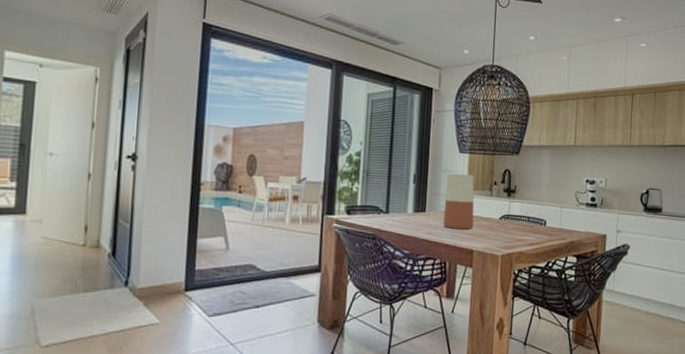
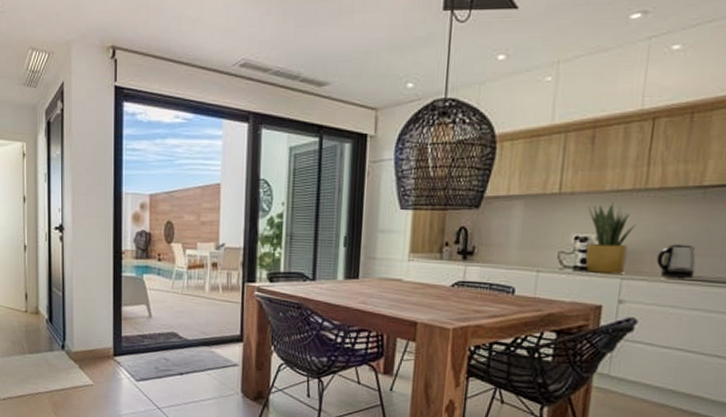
vase: present [443,173,475,230] -> none [379,233,420,299]
planter: none [594,155,626,210] -> present [585,203,638,274]

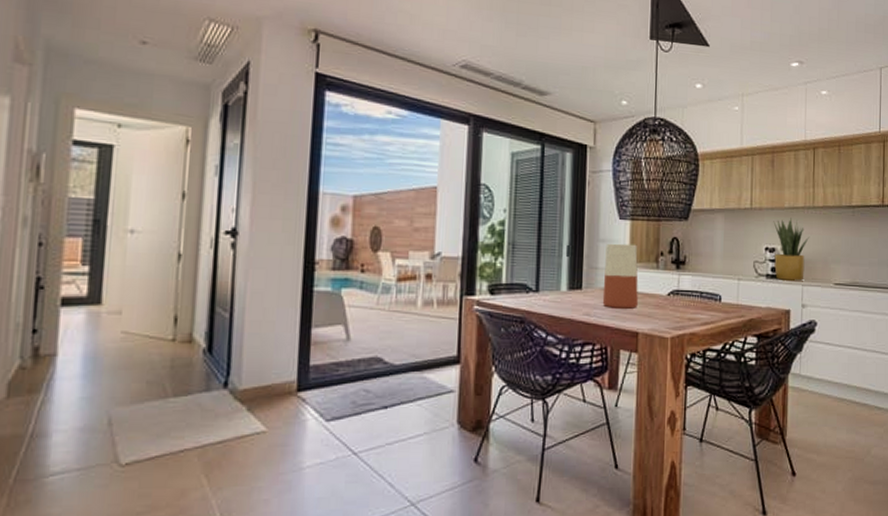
vase: none [379,233,420,299] -> present [602,243,638,309]
kettle: present [656,244,696,278] -> none [826,254,853,284]

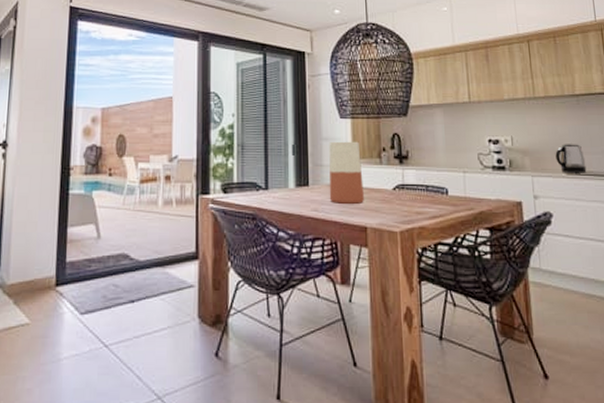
planter: present [773,218,810,281] -> none [494,109,535,172]
kettle: none [826,254,853,284] -> present [555,144,587,173]

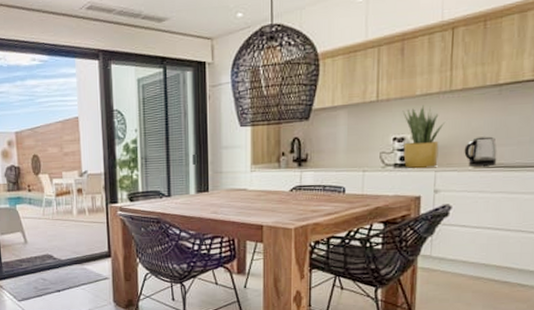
vase: present [329,141,364,204] -> none [228,147,261,206]
planter: none [494,109,535,172] -> present [402,105,446,168]

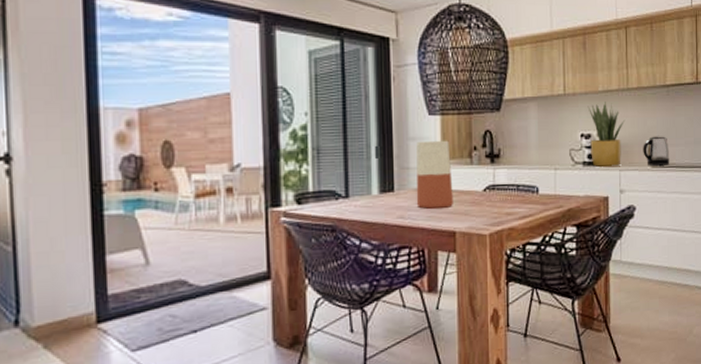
vase: none [228,147,261,206] -> present [416,140,453,209]

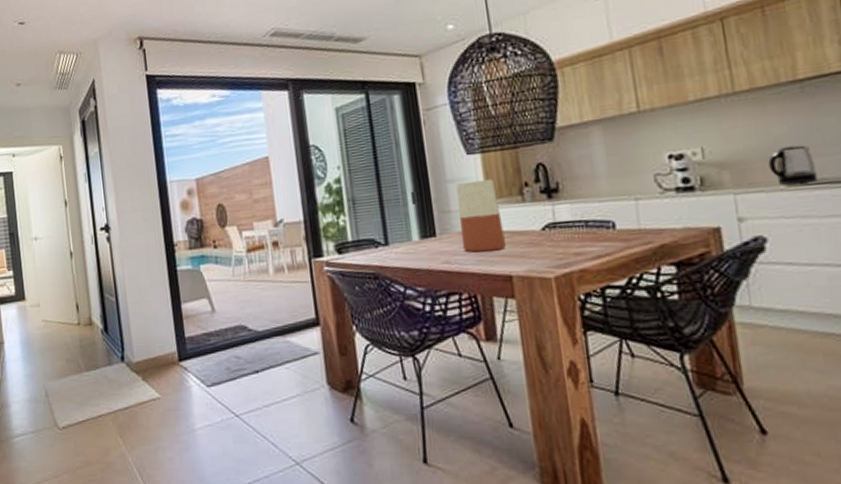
planter: present [587,102,626,167] -> none [674,113,736,193]

